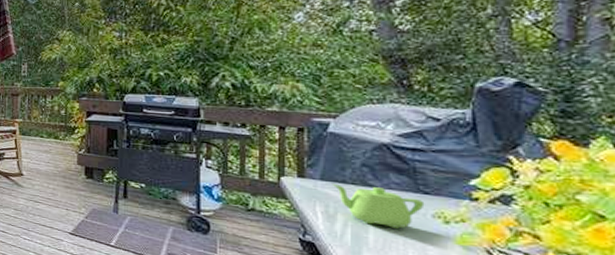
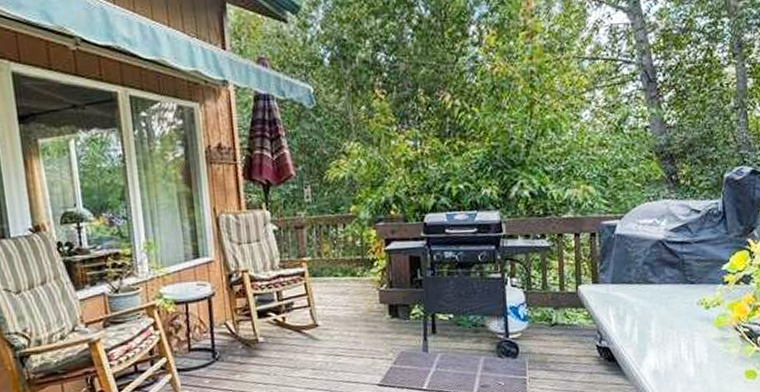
teapot: present [332,183,425,229] -> none [621,283,692,321]

